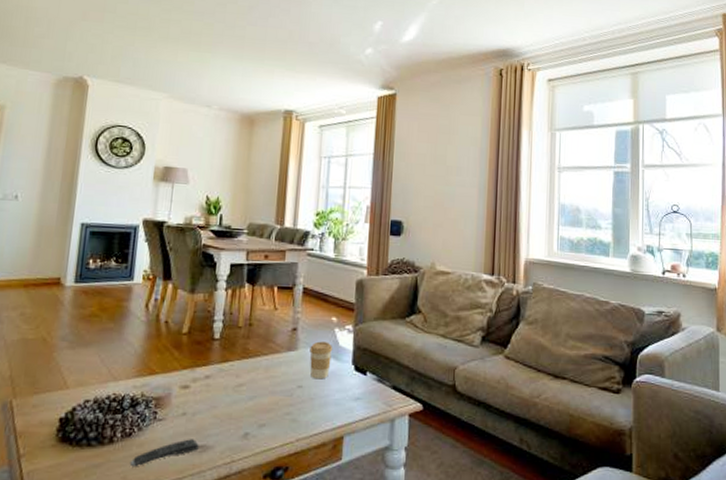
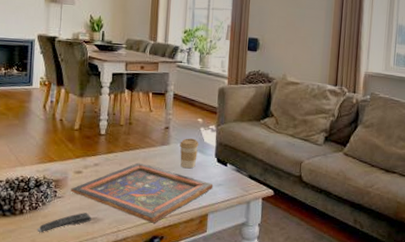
painted panel: none [173,373,350,450] -> present [70,162,214,223]

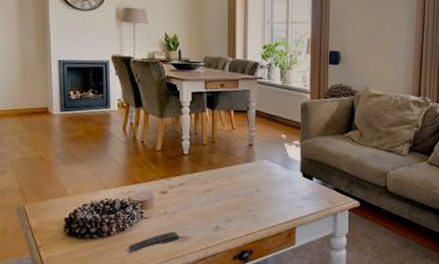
painted panel: present [70,162,214,223] -> none [156,180,300,239]
coffee cup: present [180,138,199,169] -> none [264,154,284,184]

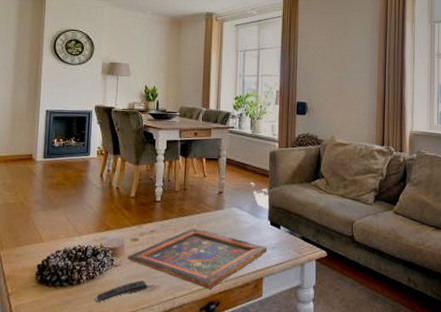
painted panel: none [156,180,300,239] -> present [126,228,268,289]

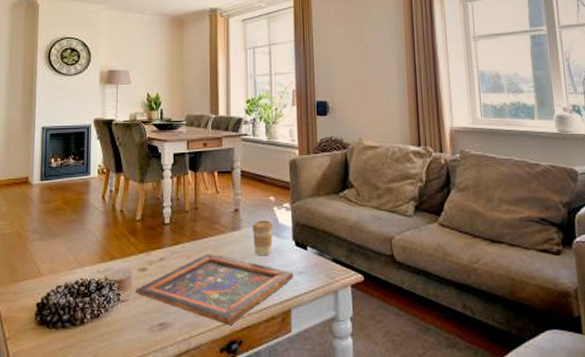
remote control: present [94,280,148,303] -> none [100,318,160,346]
coffee cup: none [233,202,253,233] -> present [252,220,274,256]

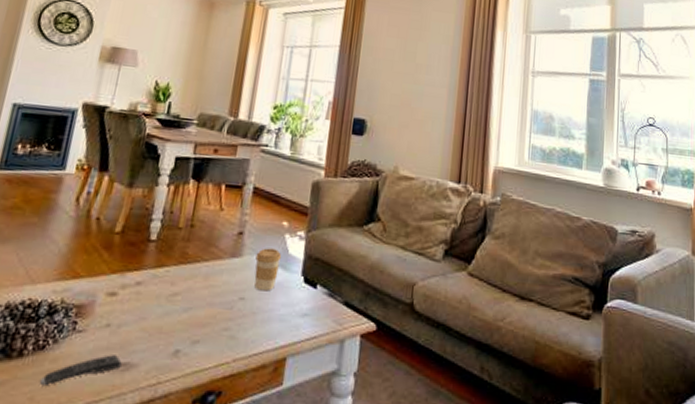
remote control: none [100,318,160,346] -> present [39,355,122,387]
painted panel: present [134,253,294,325] -> none [96,281,297,372]

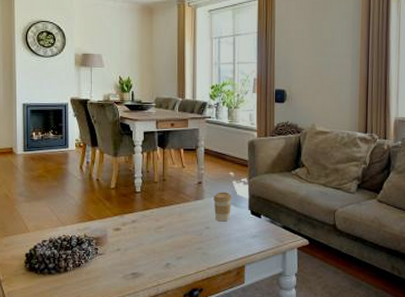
remote control: present [39,355,122,387] -> none [81,268,132,289]

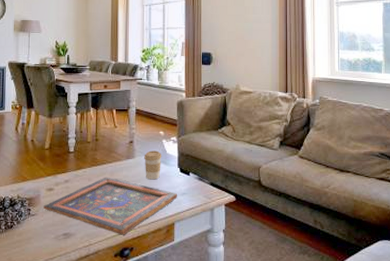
painted panel: none [110,218,249,276] -> present [43,177,178,235]

